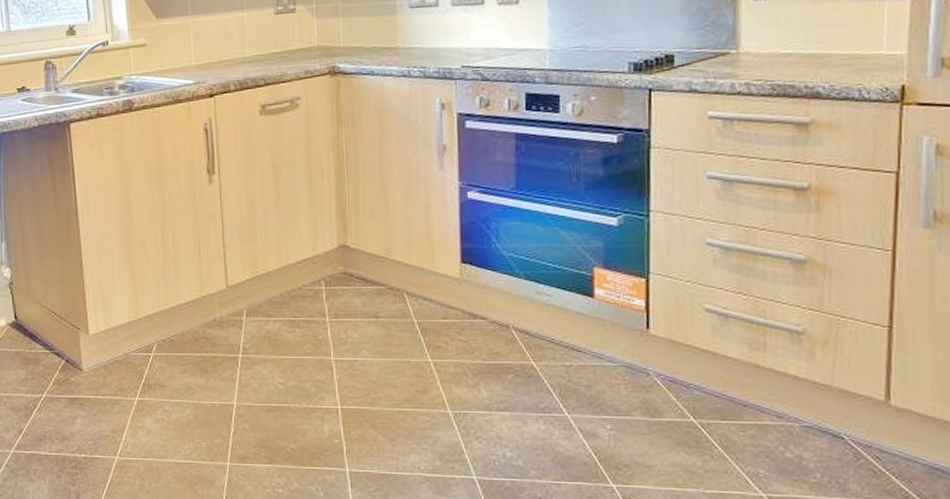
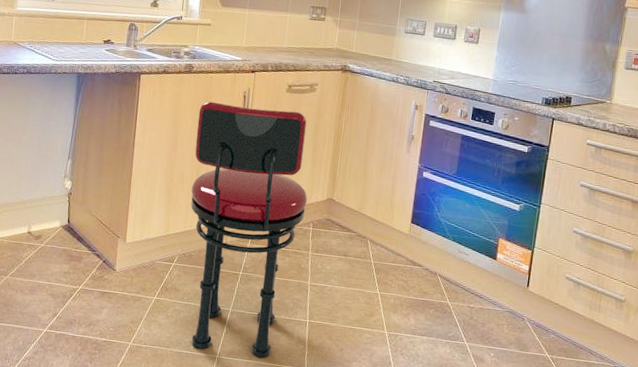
stool: none [150,137,313,460] -> present [191,101,308,358]

